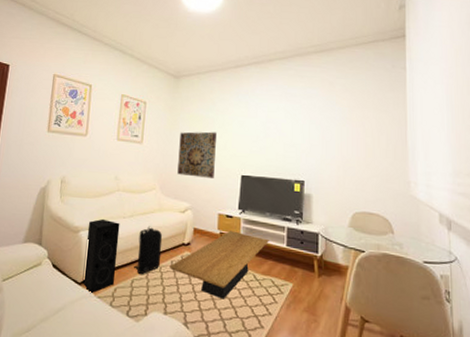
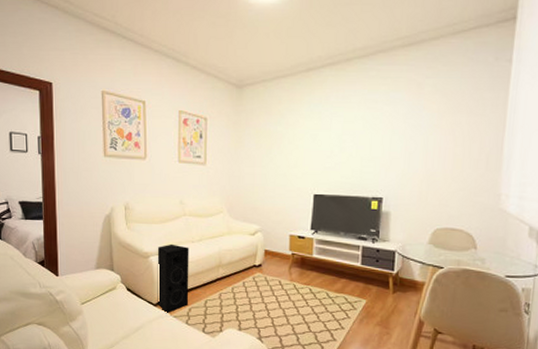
backpack: present [134,226,163,275] -> none [206,249,233,296]
coffee table: present [169,230,270,299] -> none [242,251,344,316]
wall art: present [177,131,217,178] -> none [245,148,286,199]

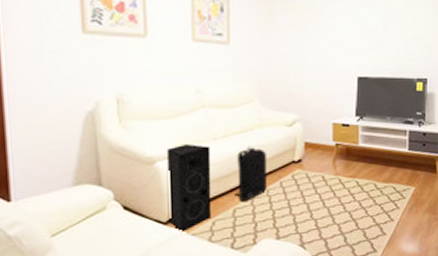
backpack: none [206,249,233,296] -> present [234,146,268,203]

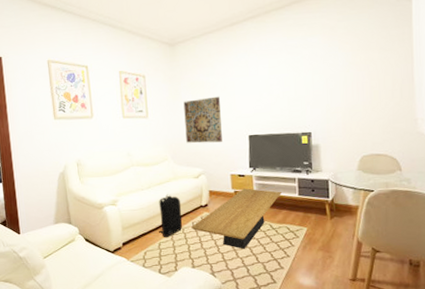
speaker: present [166,143,212,233] -> none [110,193,144,259]
wall art: none [279,25,326,83] -> present [183,96,222,144]
coffee table: none [279,140,391,214] -> present [191,188,283,249]

